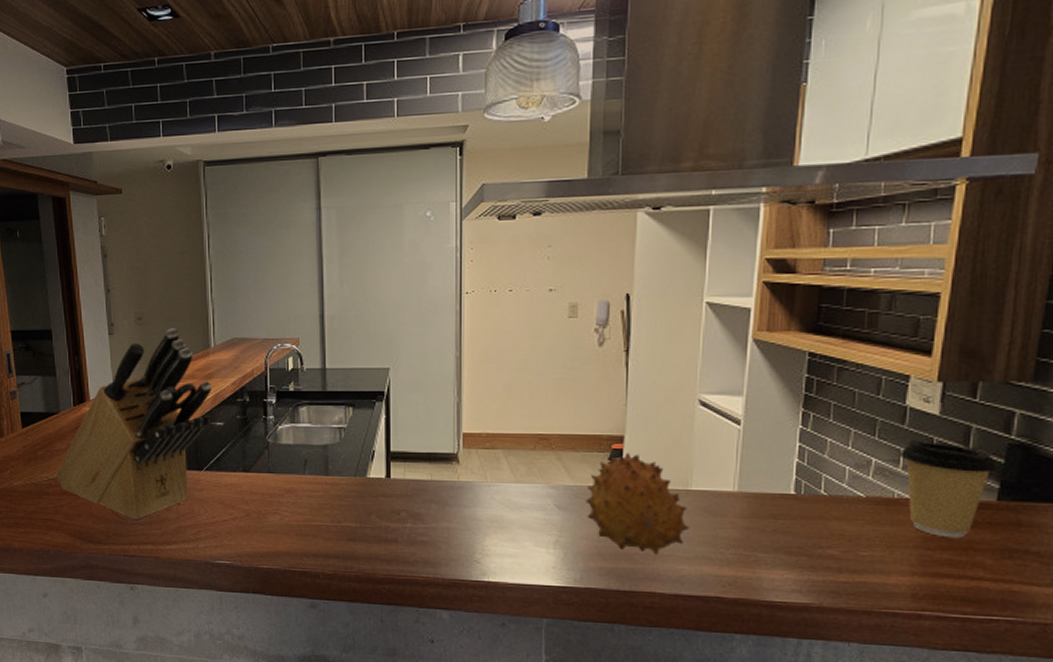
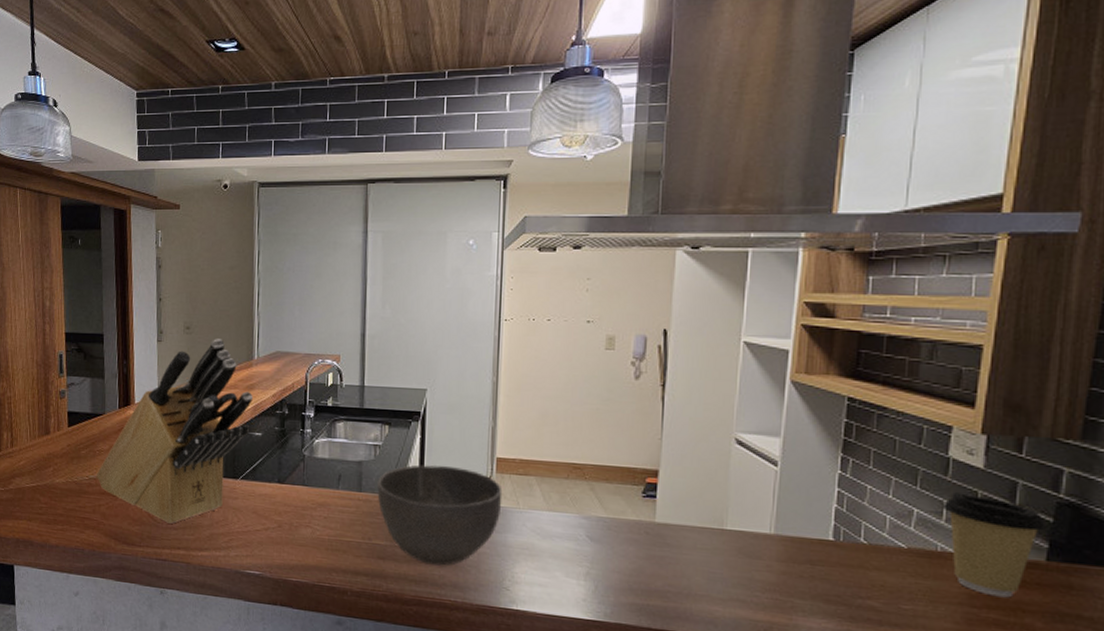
bowl: none [344,444,470,544] -> present [377,465,503,566]
fruit: present [586,453,689,555] -> none [618,488,724,594]

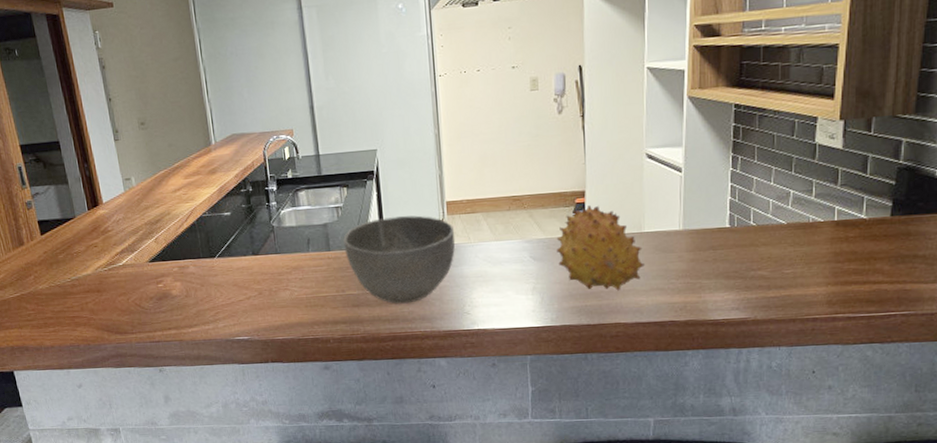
knife block: present [97,339,253,524] -> none [78,130,220,308]
fruit: none [618,488,724,594] -> present [556,205,645,291]
coffee cup: present [944,492,1048,598] -> none [813,171,892,251]

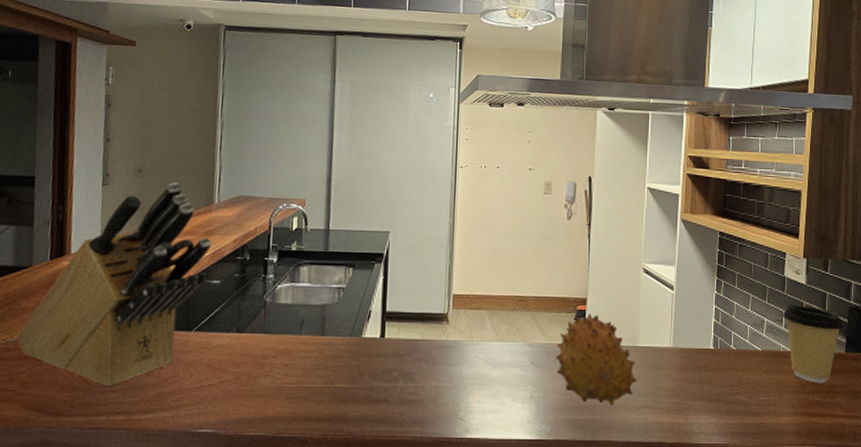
knife block: none [78,130,220,308] -> present [17,182,211,386]
bowl: present [343,215,456,304] -> none [340,304,458,403]
coffee cup: none [813,171,892,251] -> present [783,304,845,384]

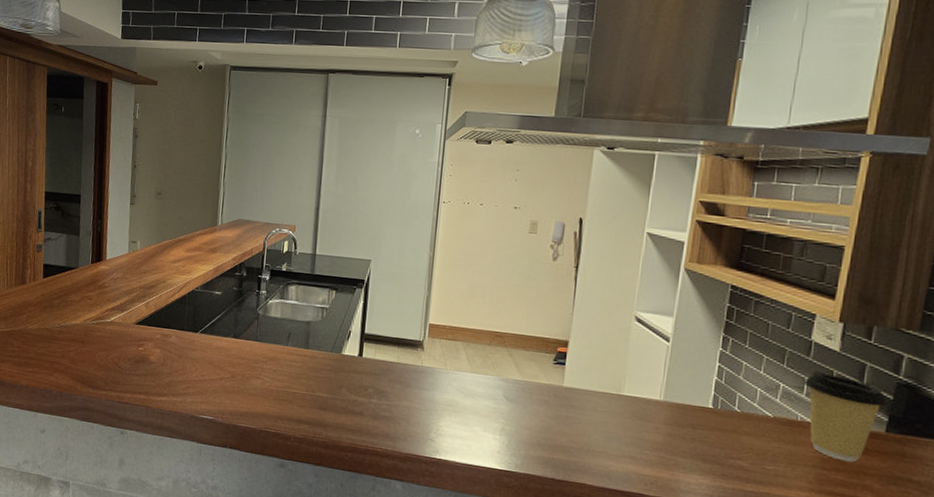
knife block: present [17,182,211,386] -> none [67,205,215,371]
fruit: present [556,314,637,406] -> none [531,356,619,450]

